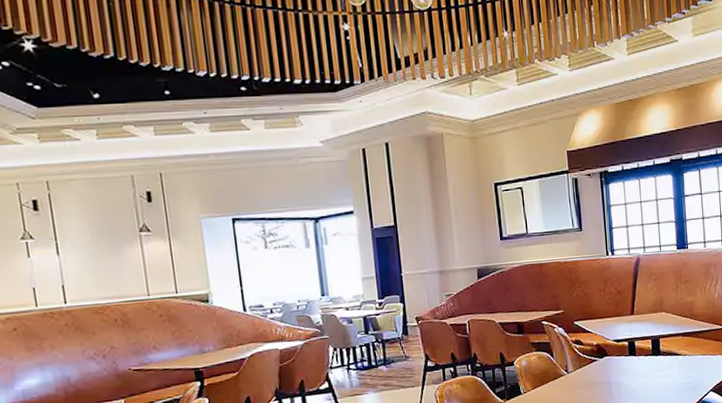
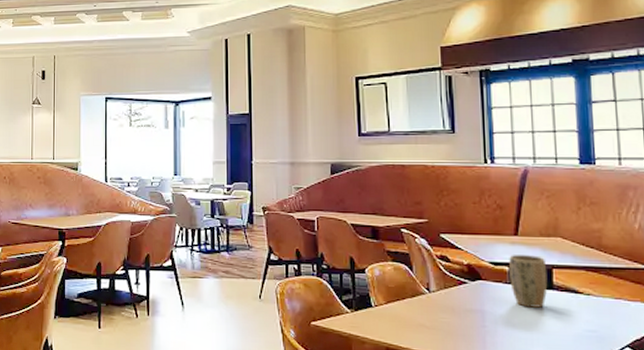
plant pot: none [628,329,657,373] -> present [509,255,548,308]

